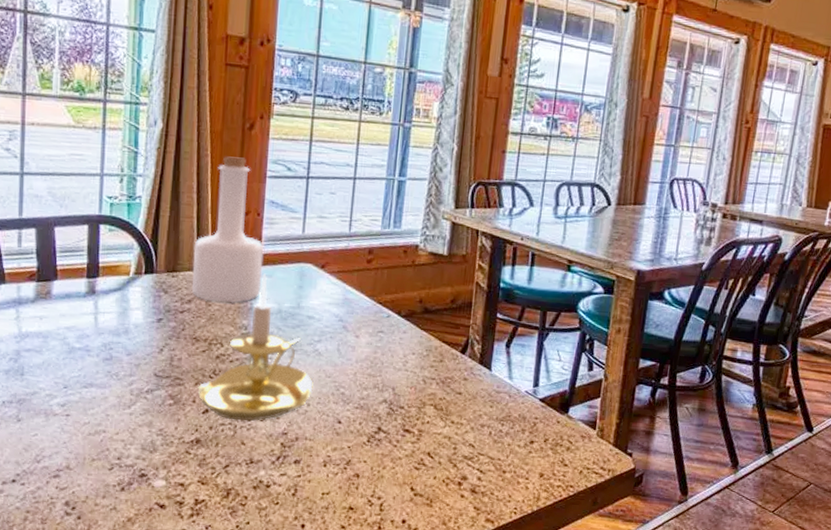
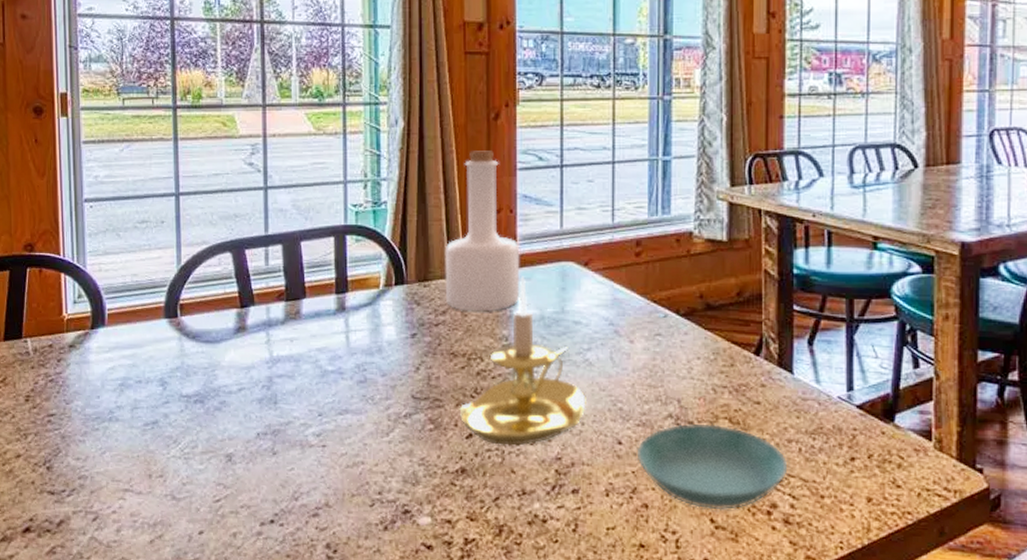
saucer: none [353,407,480,481] -> present [636,423,790,511]

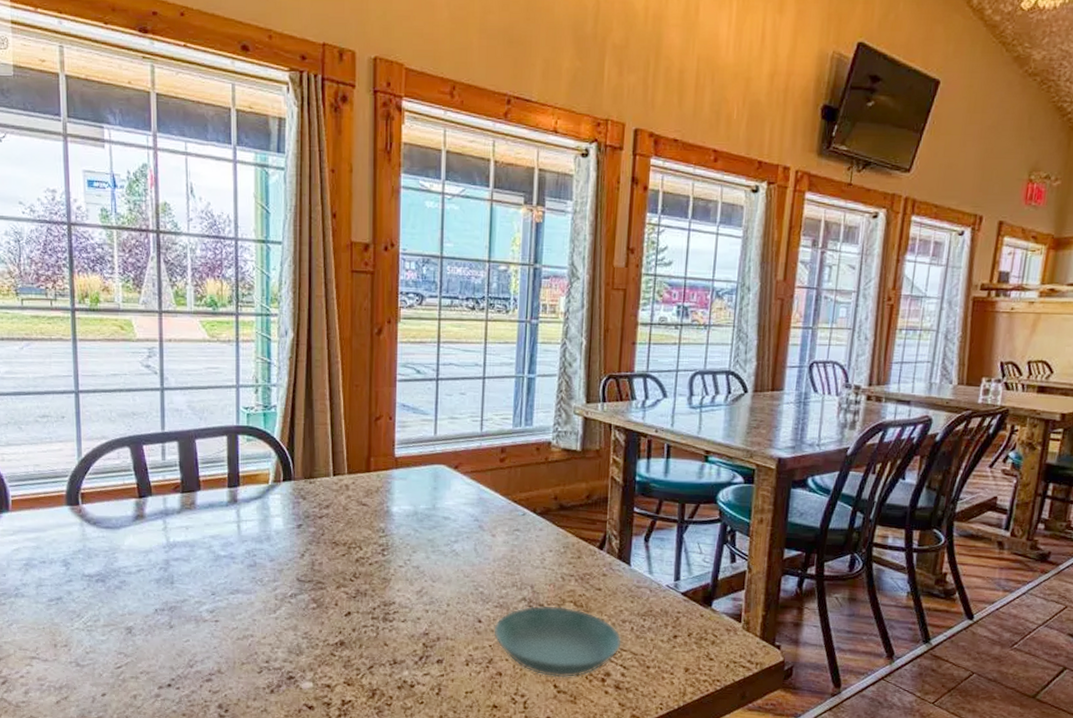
bottle: present [445,151,520,312] -> none [329,362,397,507]
candle holder: present [459,276,586,446] -> none [339,476,452,623]

